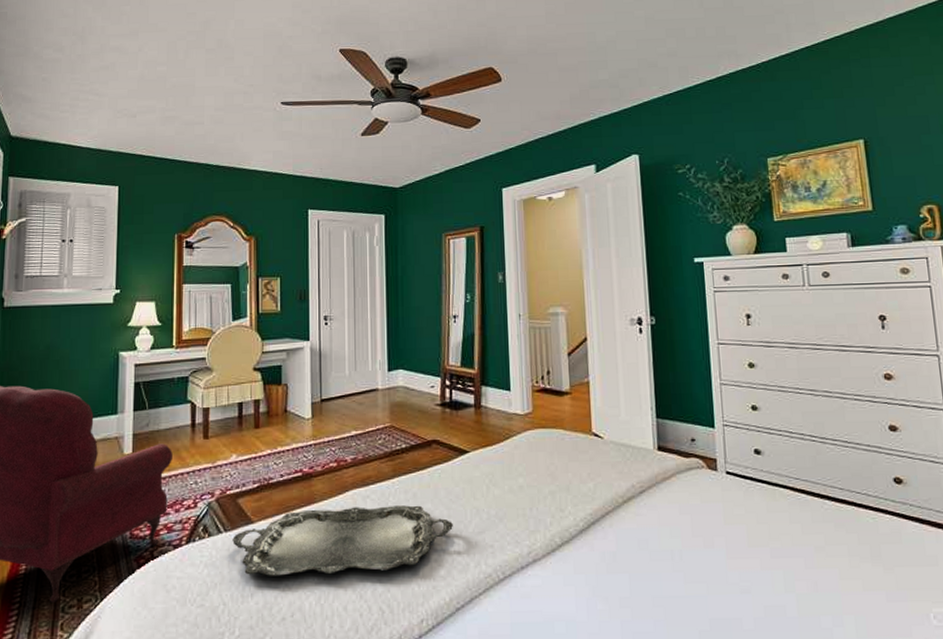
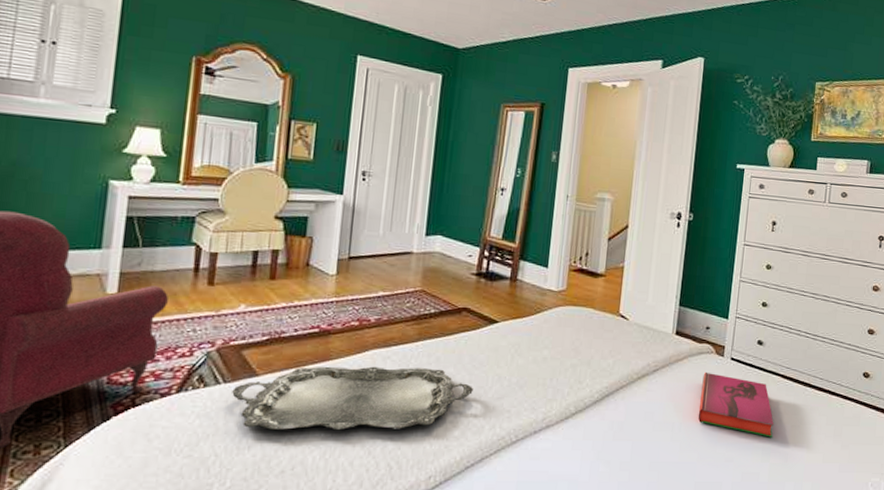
hardback book: none [697,489,793,563] -> present [698,371,775,438]

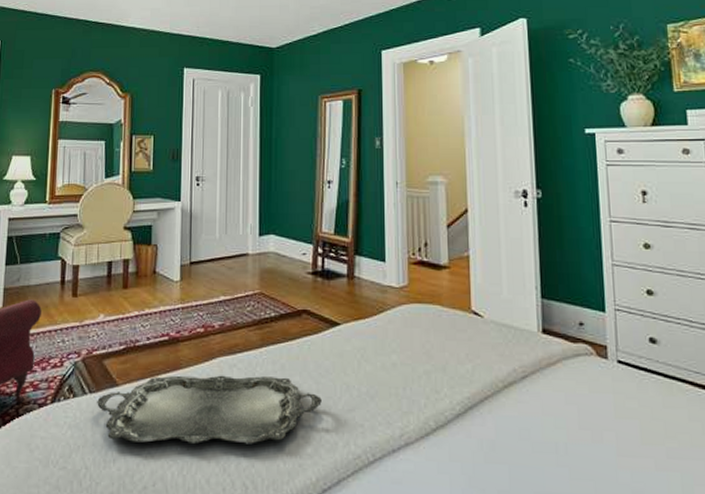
hardback book: present [698,371,775,438] -> none [585,378,692,465]

